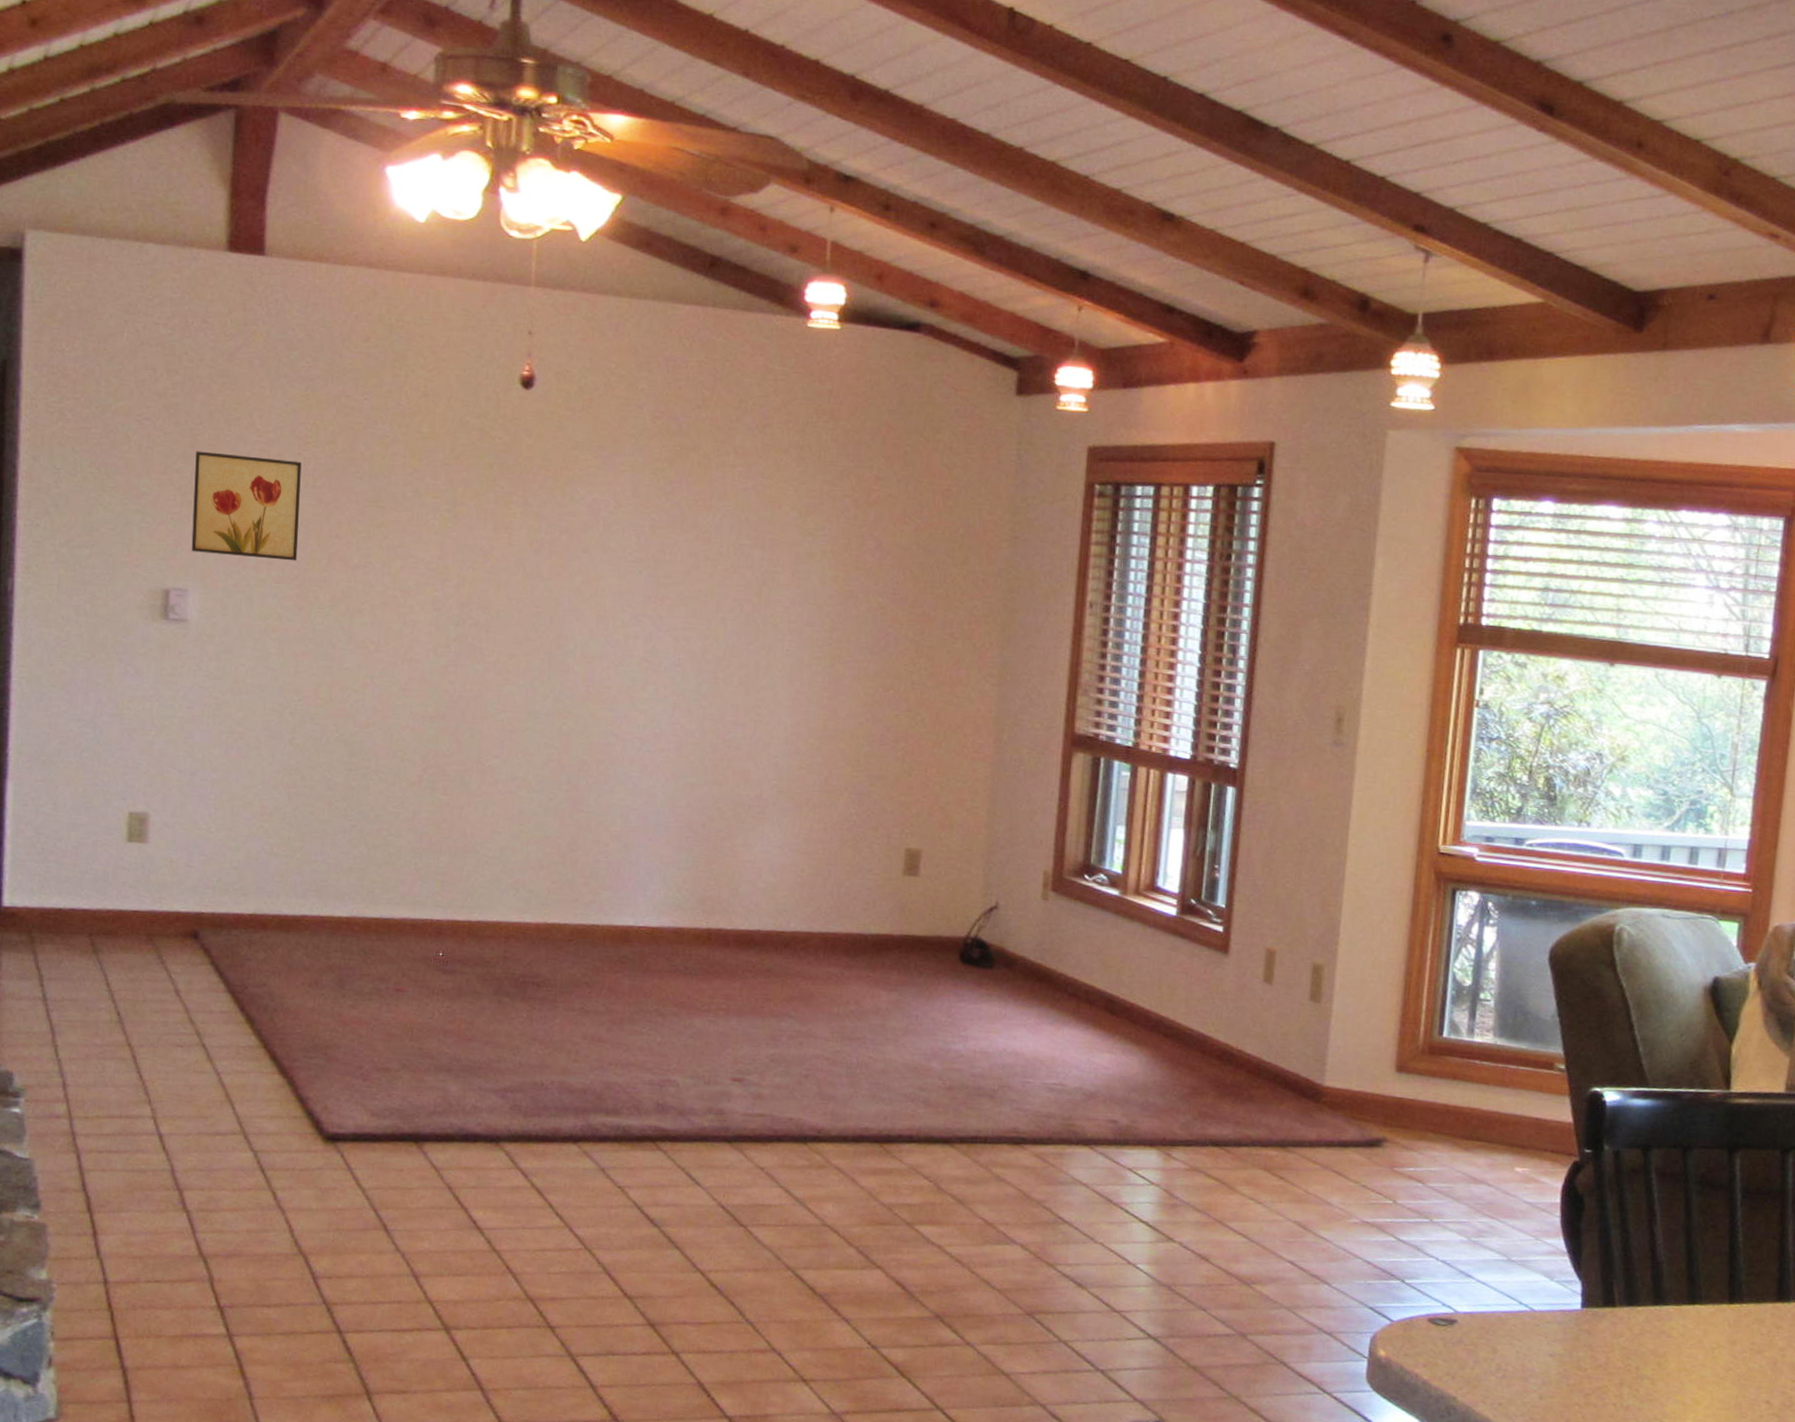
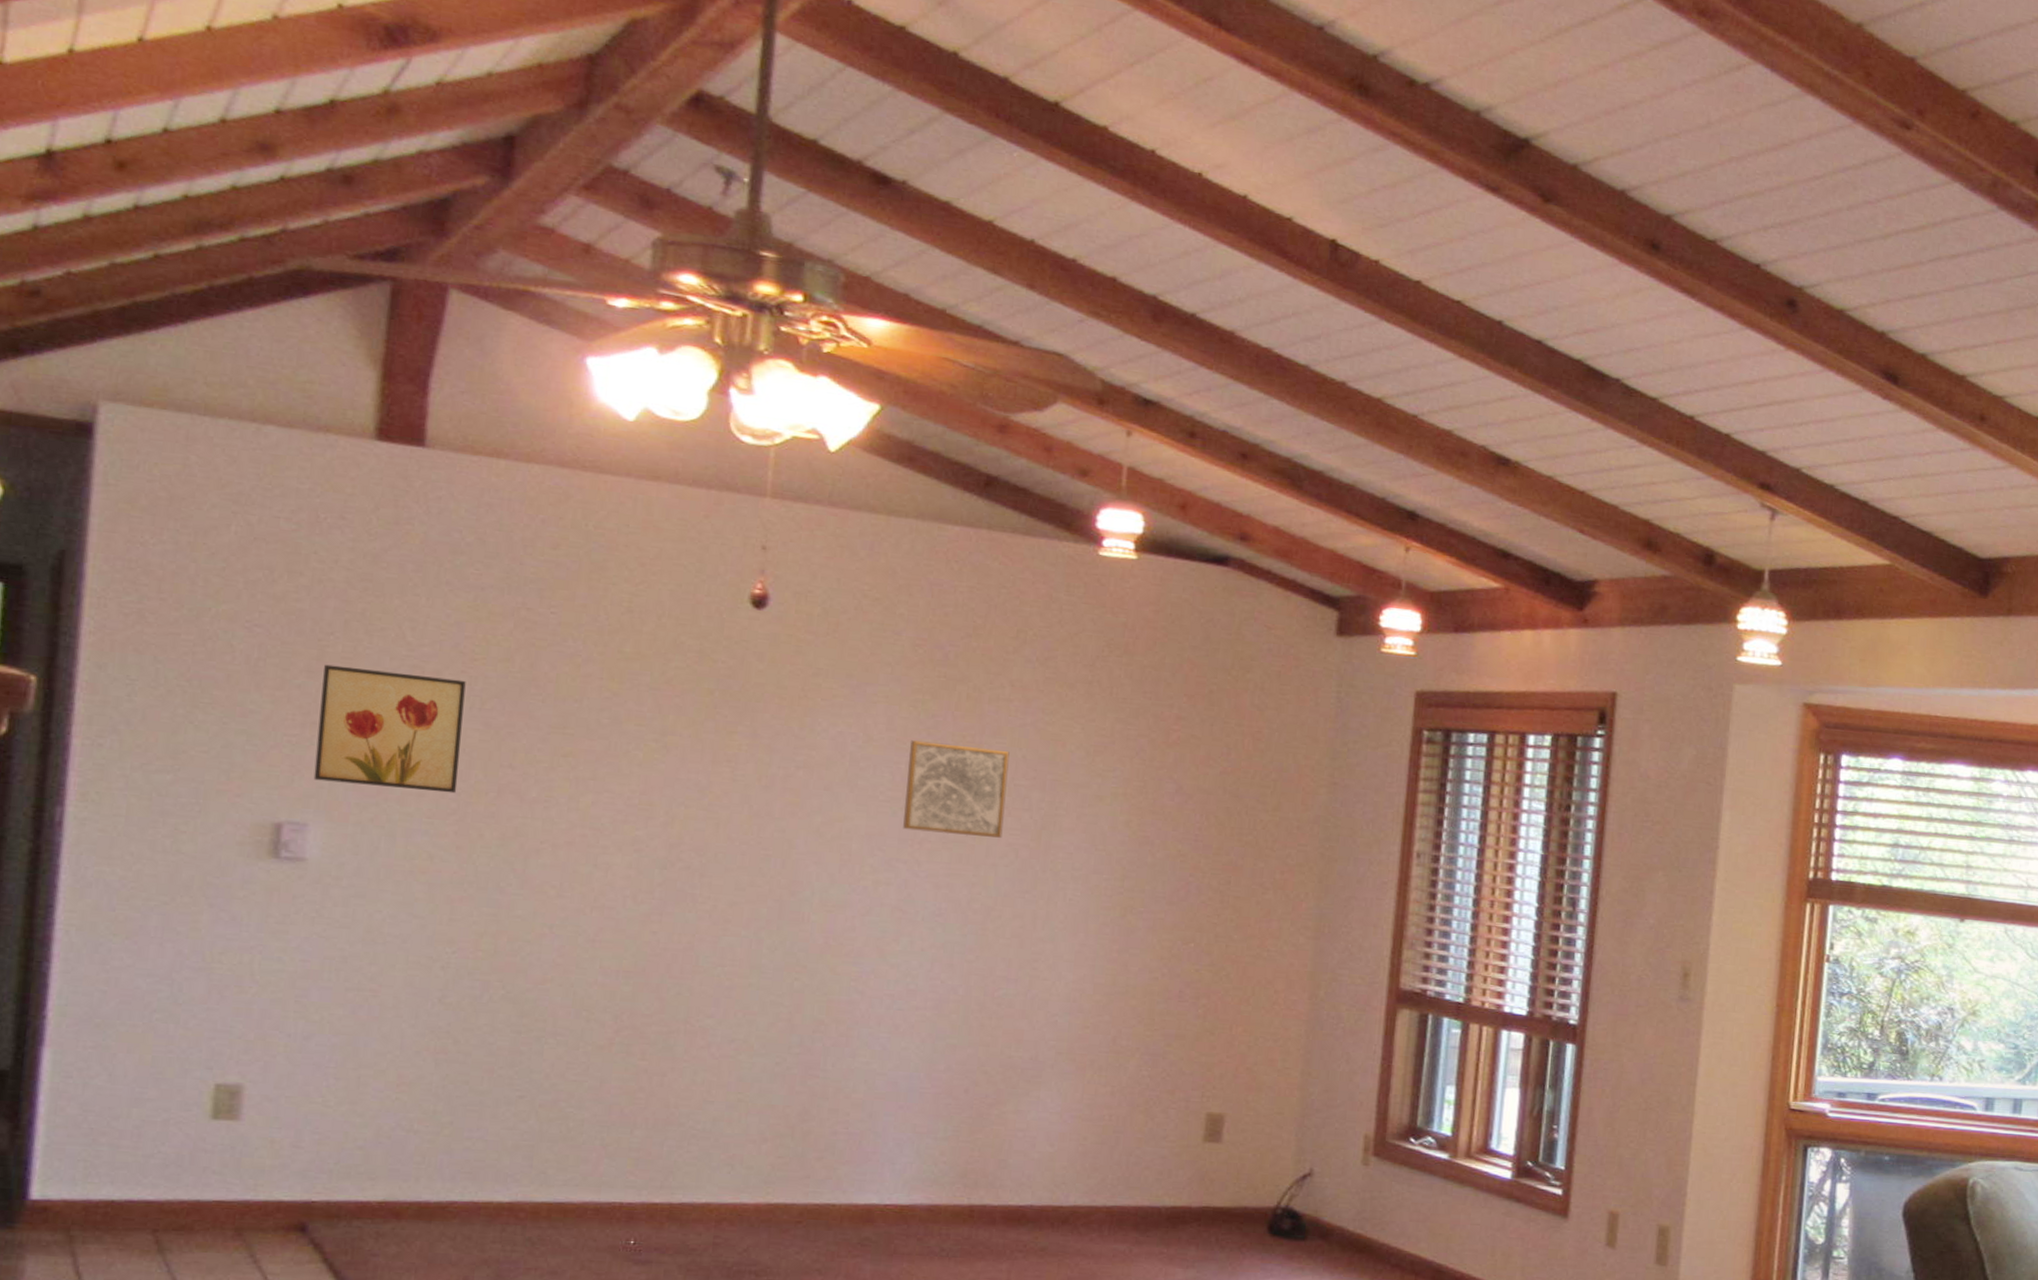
wall art: none [647,505,735,594] -> present [903,740,1010,838]

